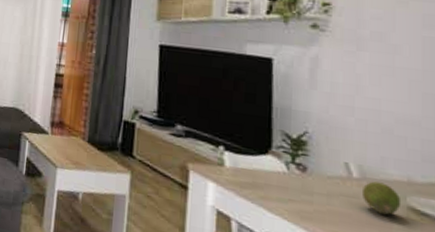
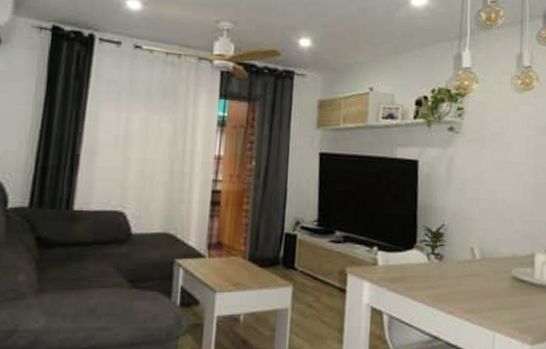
fruit: present [363,181,402,215] -> none [482,260,509,286]

